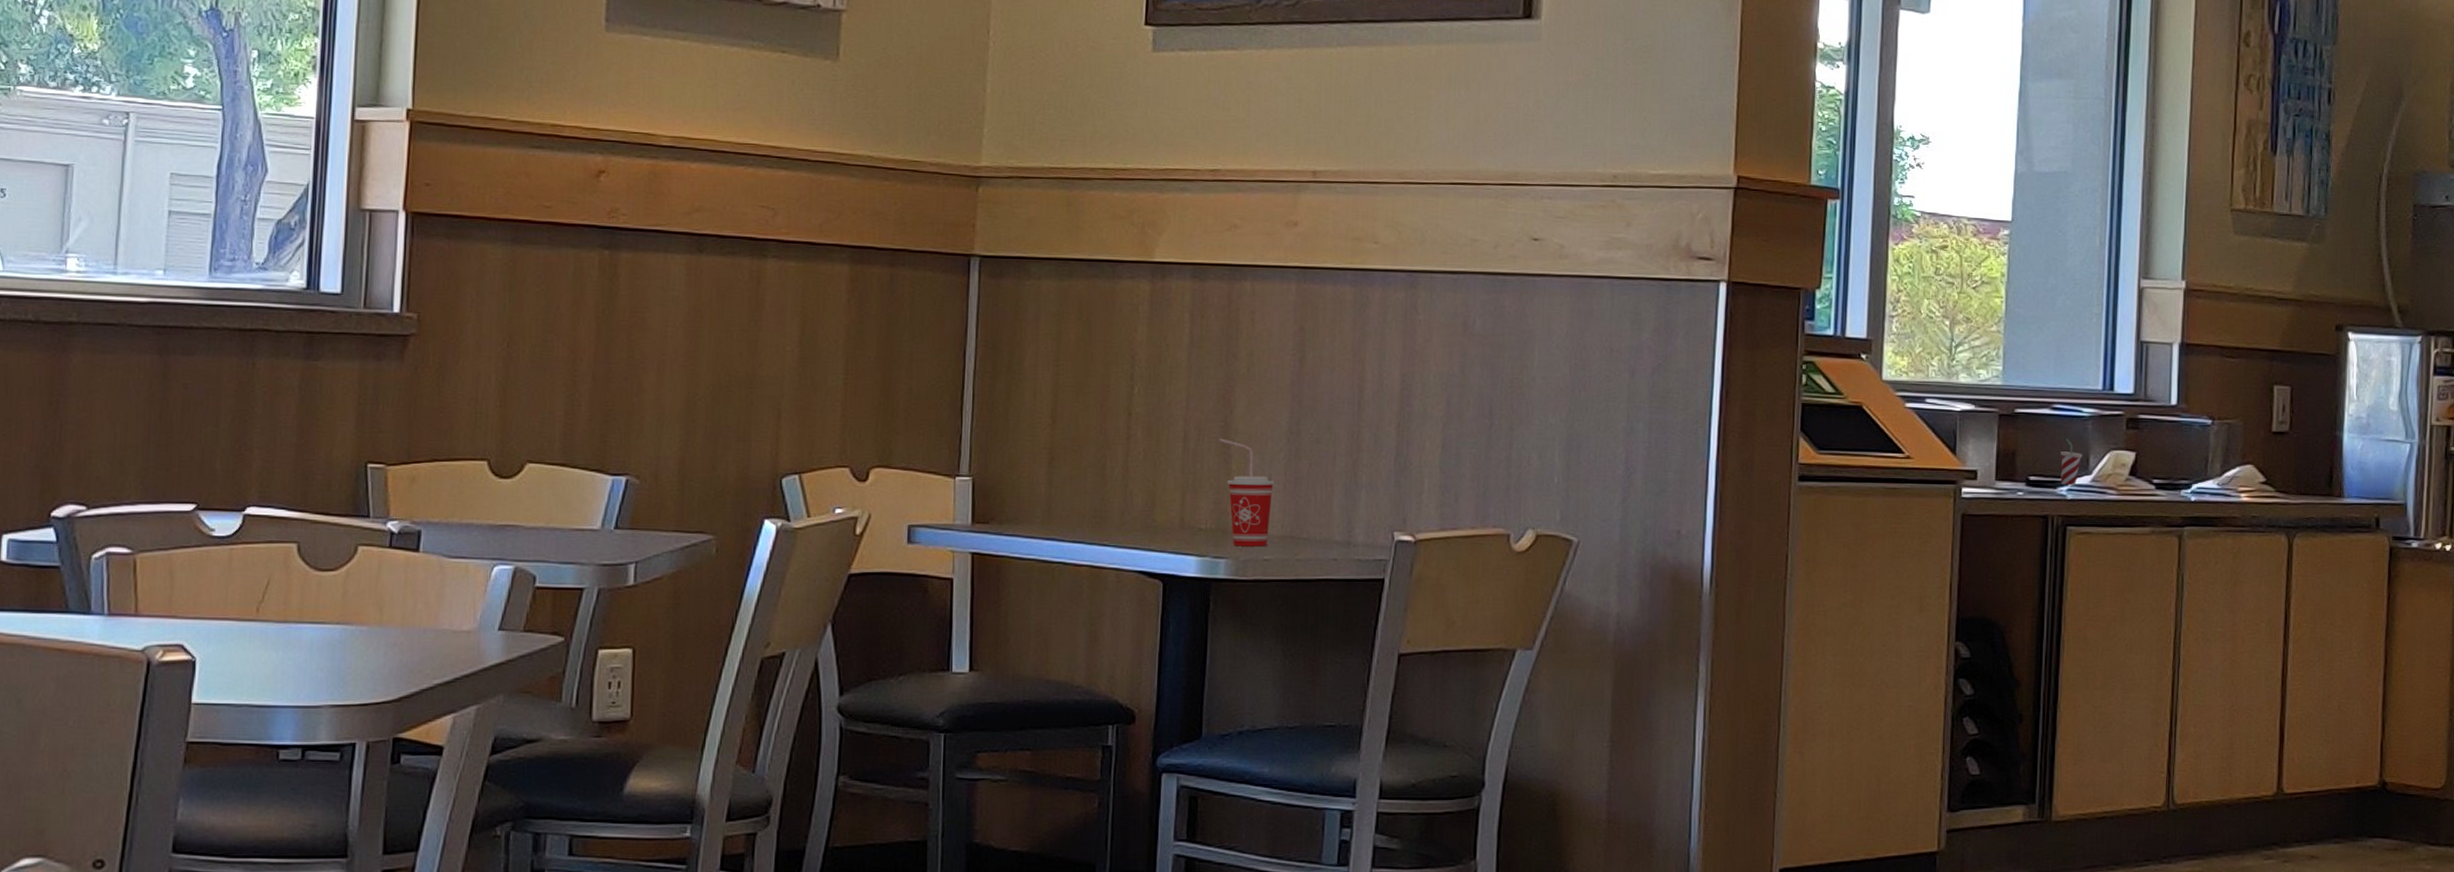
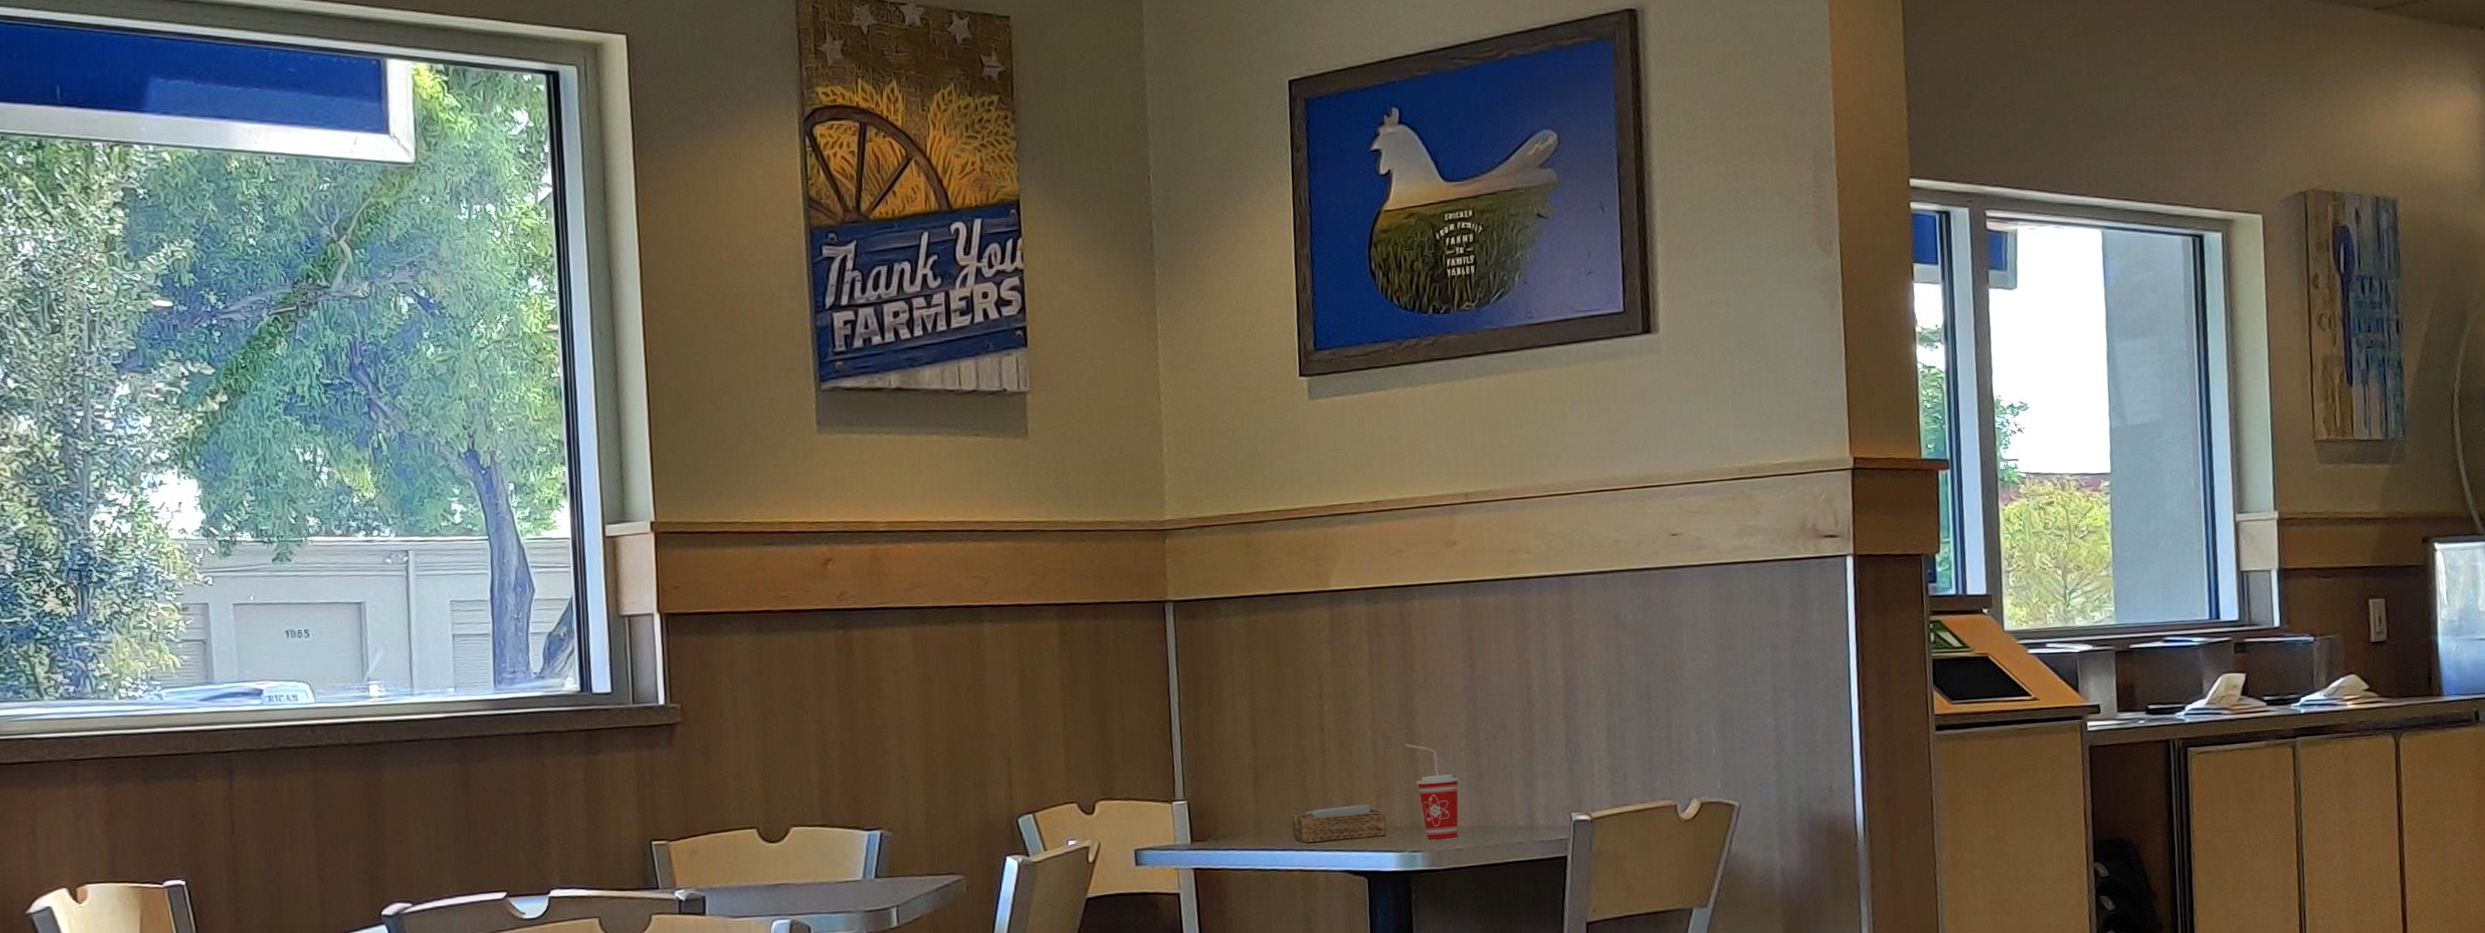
napkin holder: none [1084,499,1190,539] -> present [1291,804,1387,845]
beverage cup: present [2060,437,2083,486] -> none [2176,666,2196,711]

